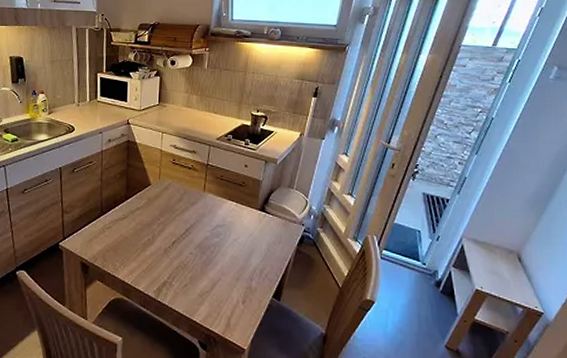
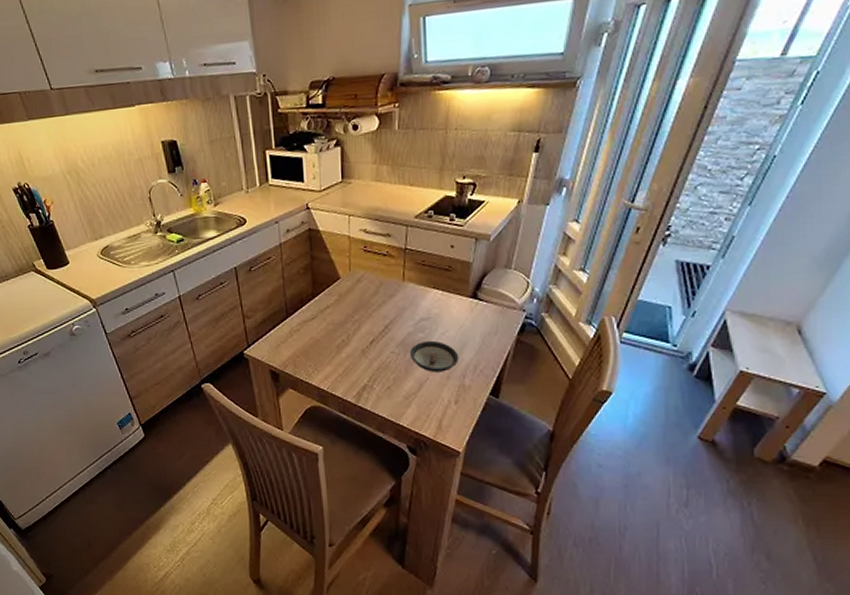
saucer: none [205,245,248,274] -> present [409,340,459,372]

